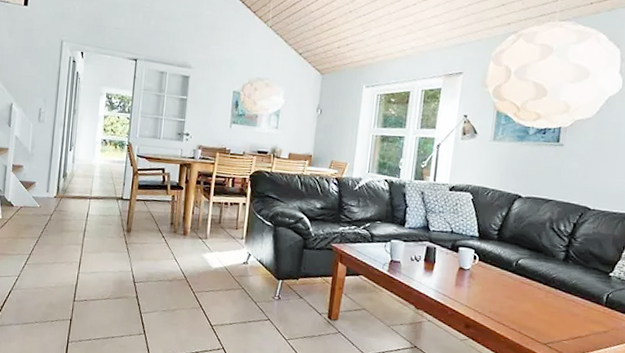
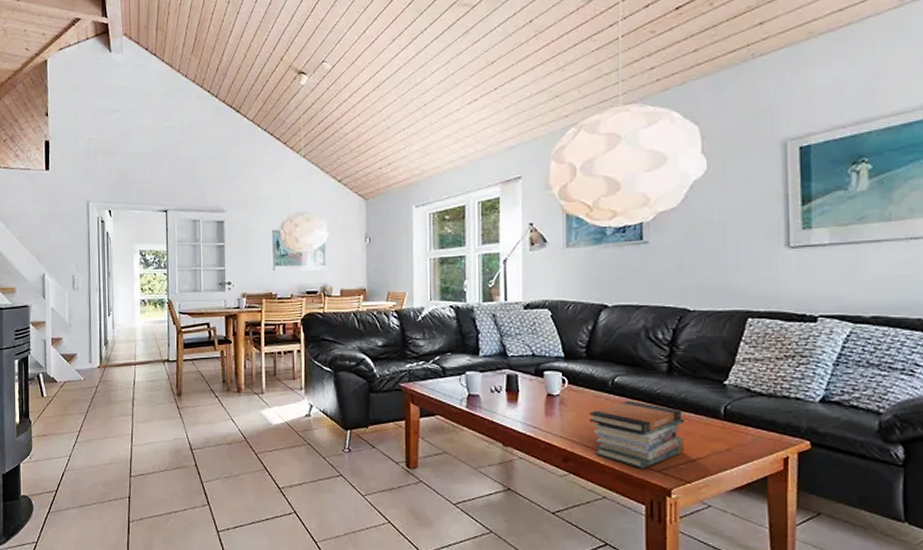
book stack: none [492,280,573,341] -> present [589,401,685,469]

